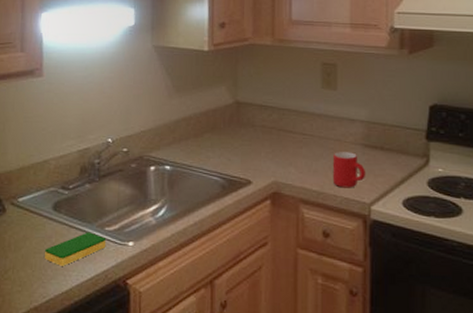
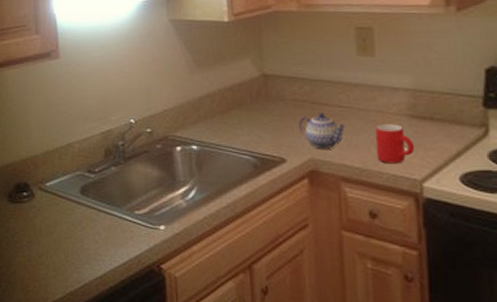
dish sponge: present [45,232,107,266] -> none [76,216,137,251]
teapot: none [265,138,308,173] -> present [298,112,346,149]

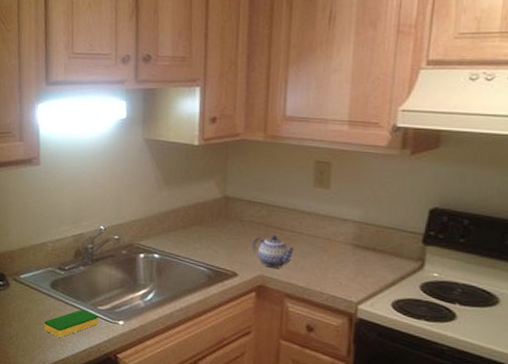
dish sponge: none [76,216,137,251] -> present [44,309,99,337]
mug: present [375,124,415,164] -> none [319,250,356,287]

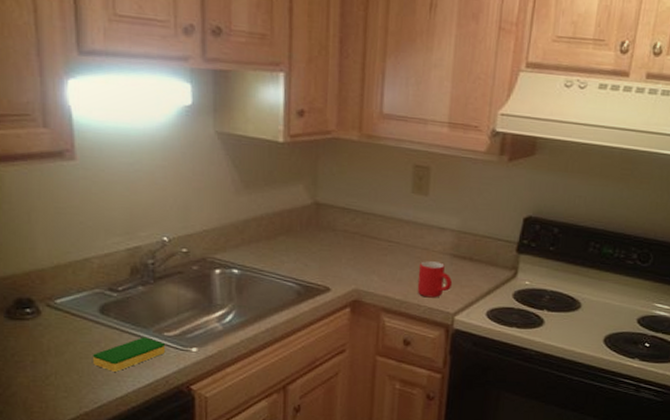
teapot: present [252,235,296,268] -> none [346,245,393,281]
mug: none [319,250,356,287] -> present [417,261,453,298]

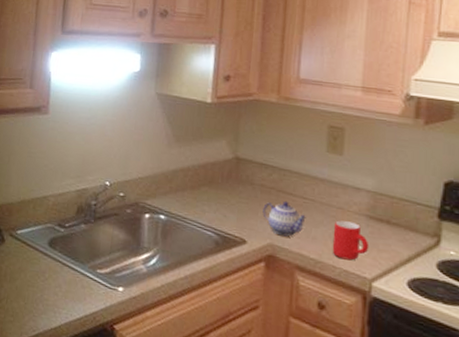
dish sponge: present [93,337,166,372] -> none [37,271,97,303]
teapot: none [346,245,393,281] -> present [263,201,308,237]

